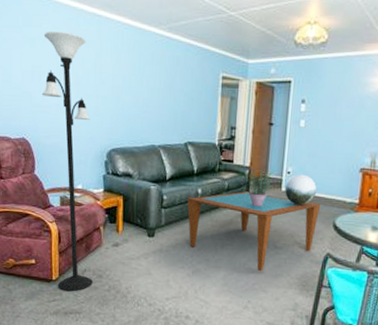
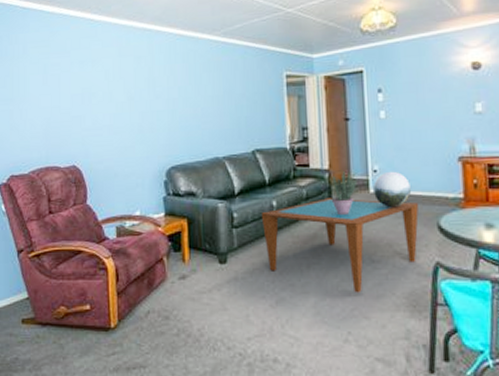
floor lamp: present [41,31,93,291] -> none [92,50,159,339]

